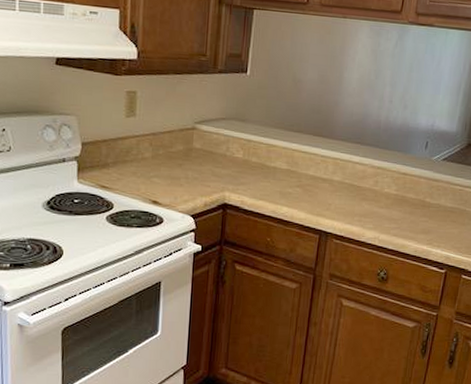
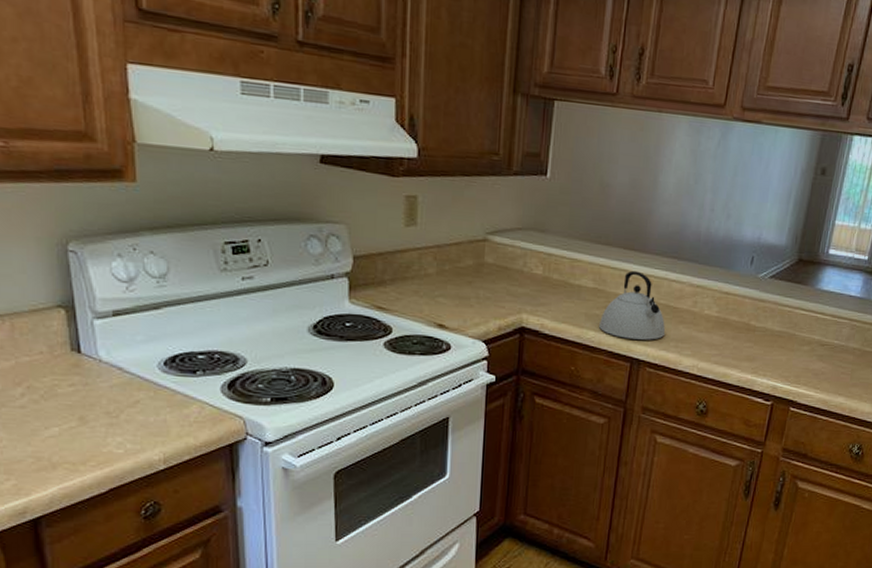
kettle: none [292,154,350,215] -> present [599,270,666,340]

